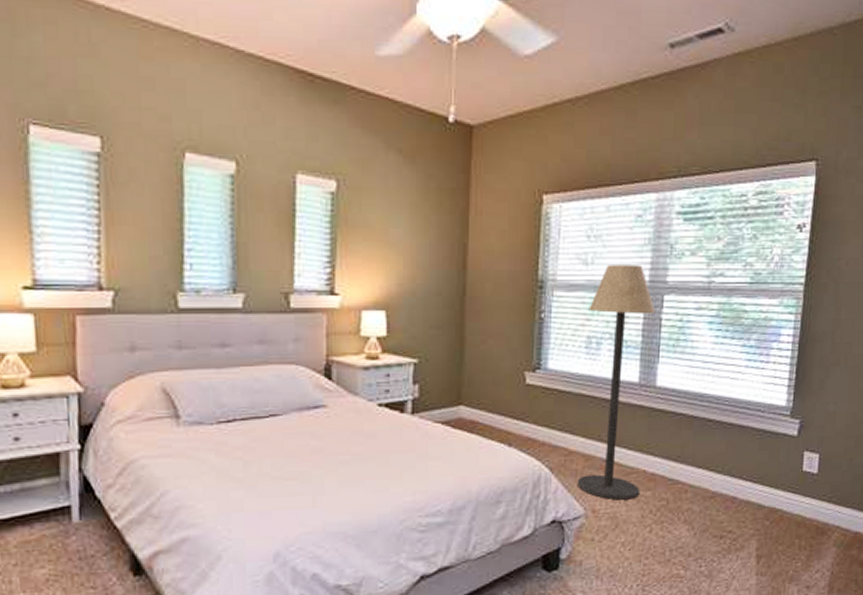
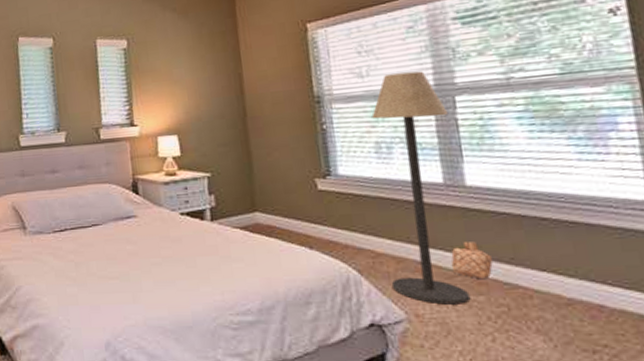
basket: none [630,440,663,475] -> present [451,242,493,278]

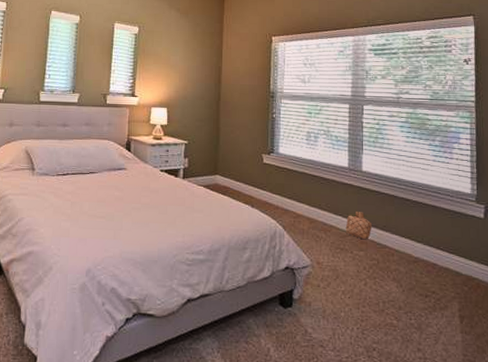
floor lamp: present [371,71,471,305] -> none [305,83,358,257]

